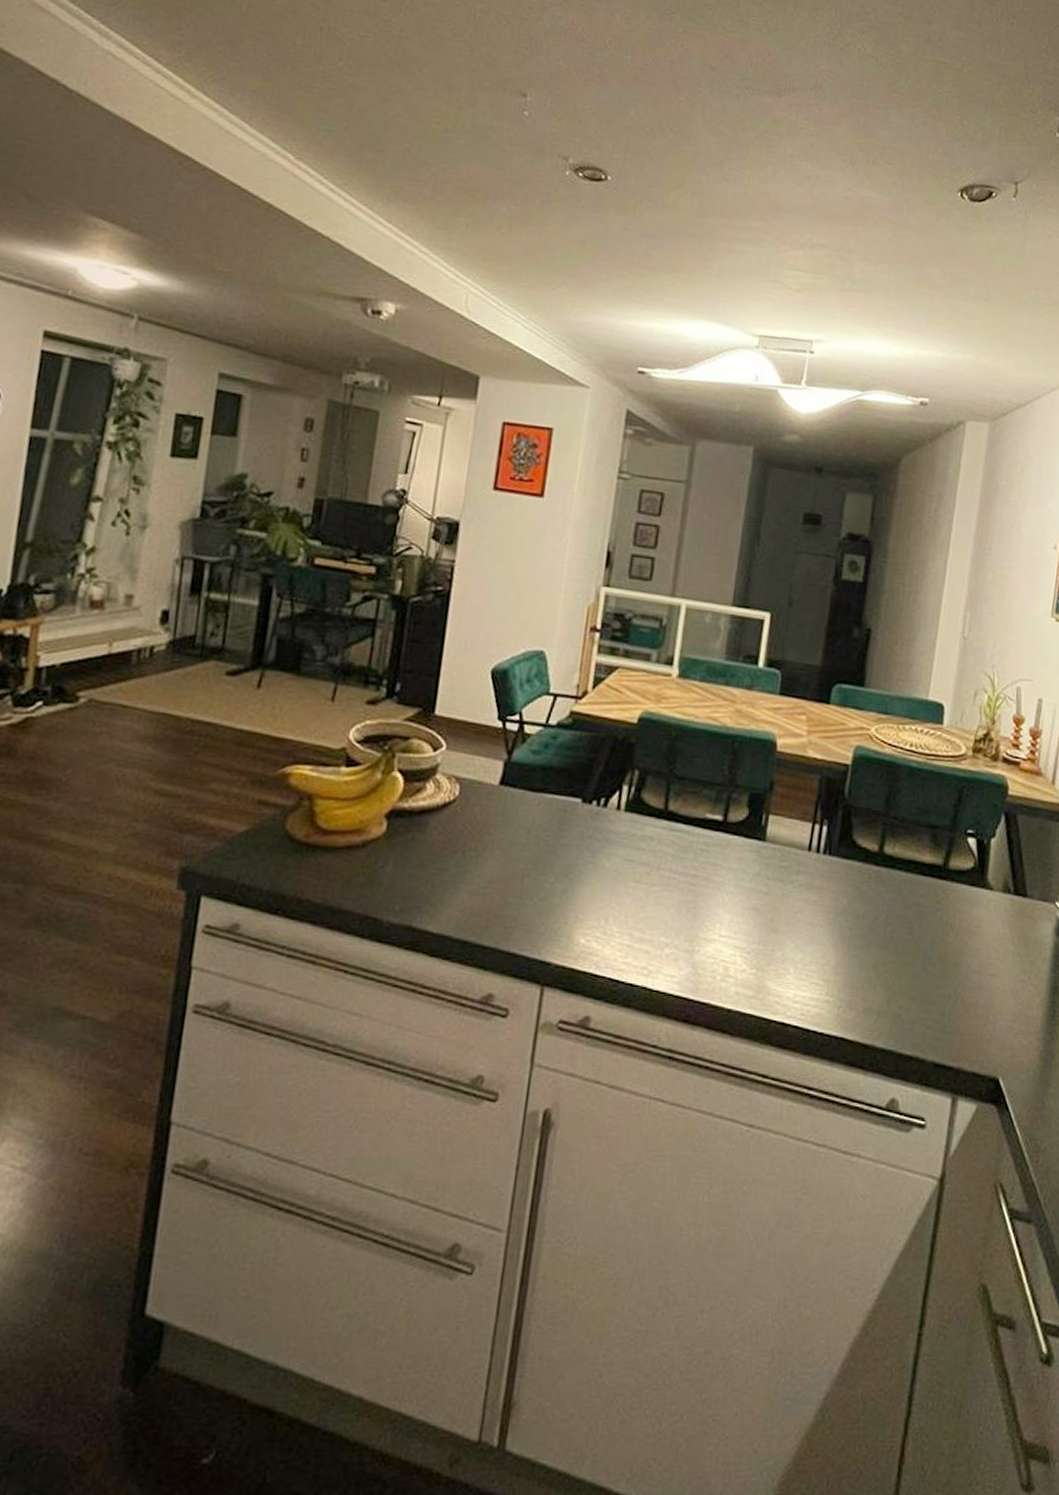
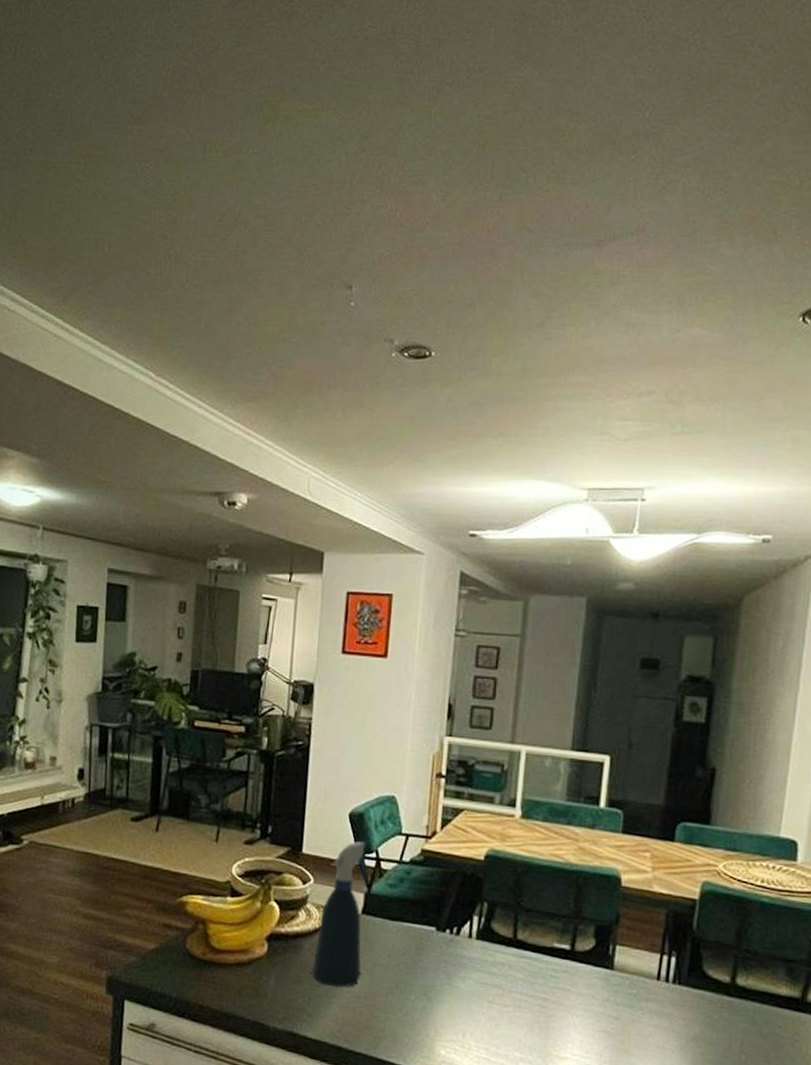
spray bottle: none [437,701,510,871] -> present [311,841,368,987]

